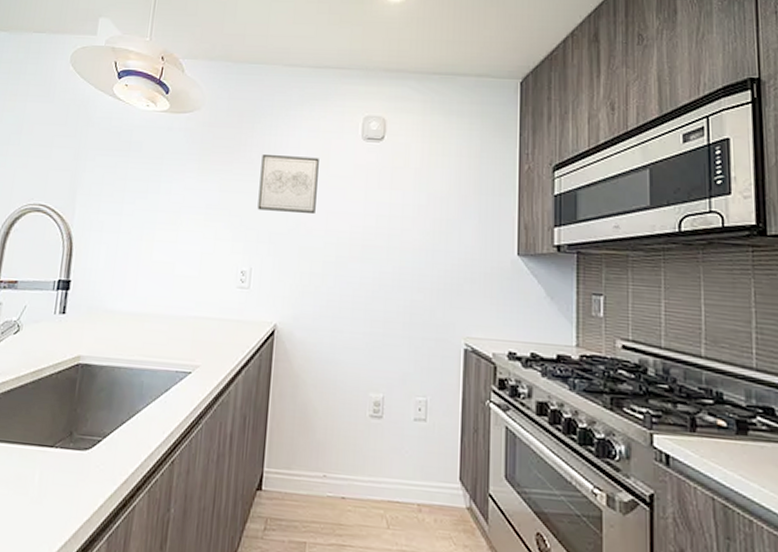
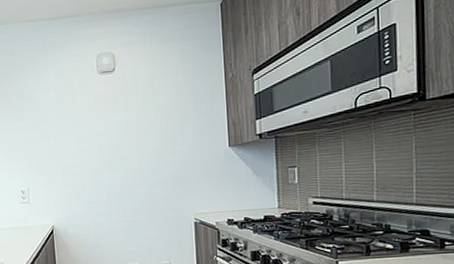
wall art: present [257,155,319,215] -> none [22,94,70,143]

